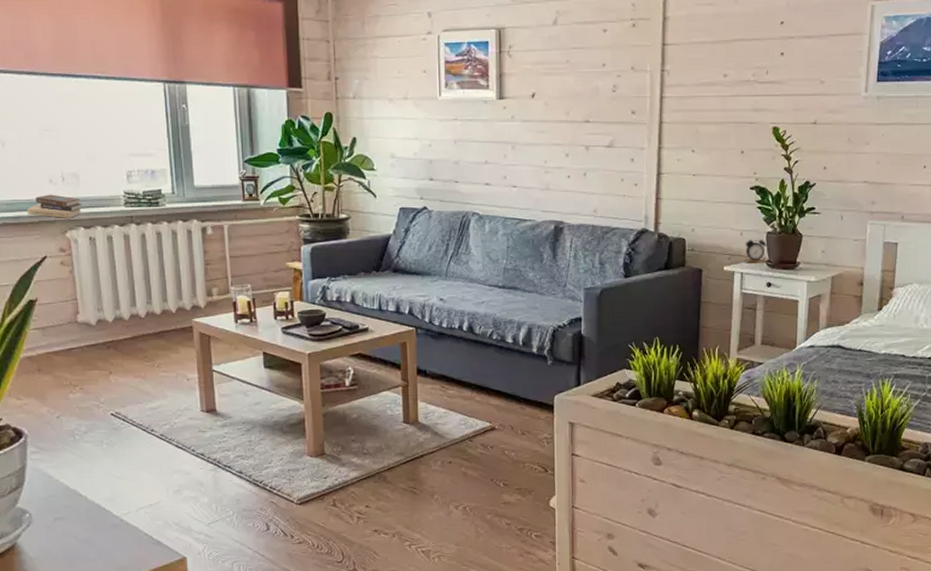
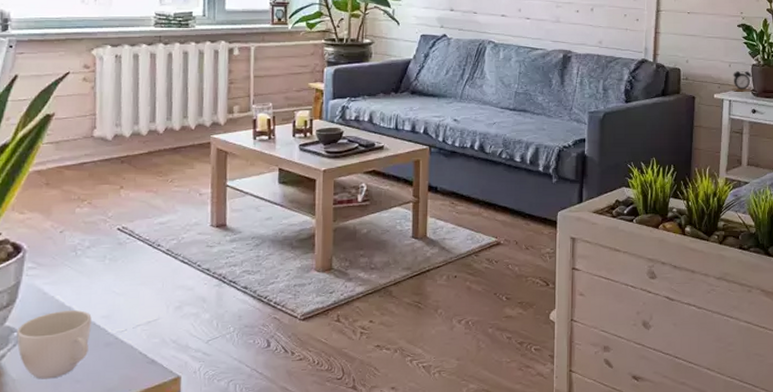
books: present [27,194,82,218] -> none [55,13,111,36]
cup: none [29,493,97,558] -> present [16,310,92,379]

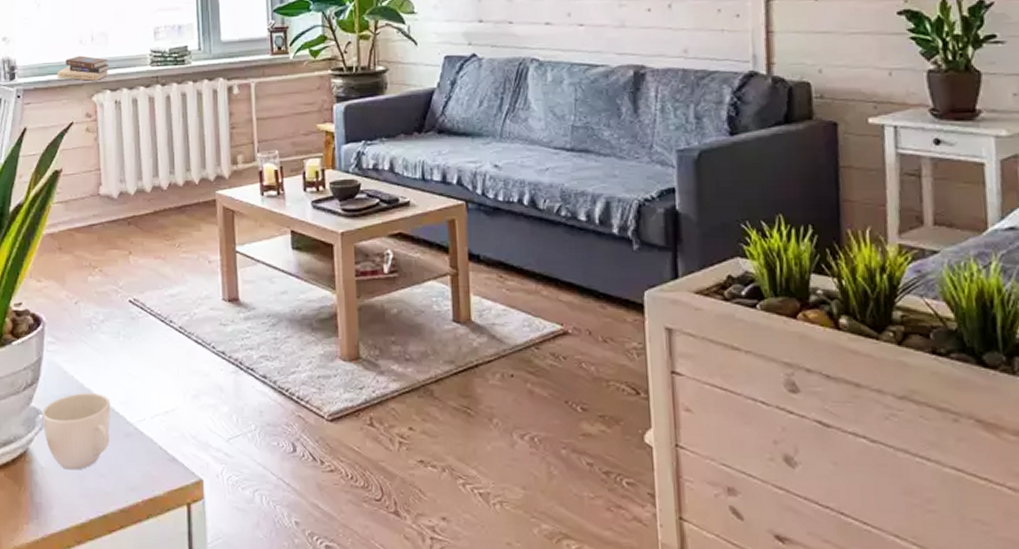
books: none [55,13,111,36] -> present [57,55,109,81]
alarm clock: present [732,69,752,93] -> none [896,78,931,114]

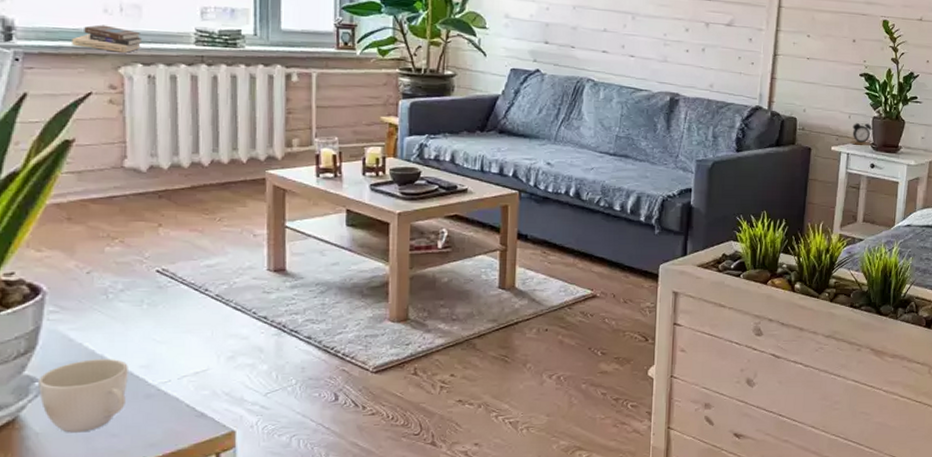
alarm clock: none [896,78,931,114] -> present [850,121,872,146]

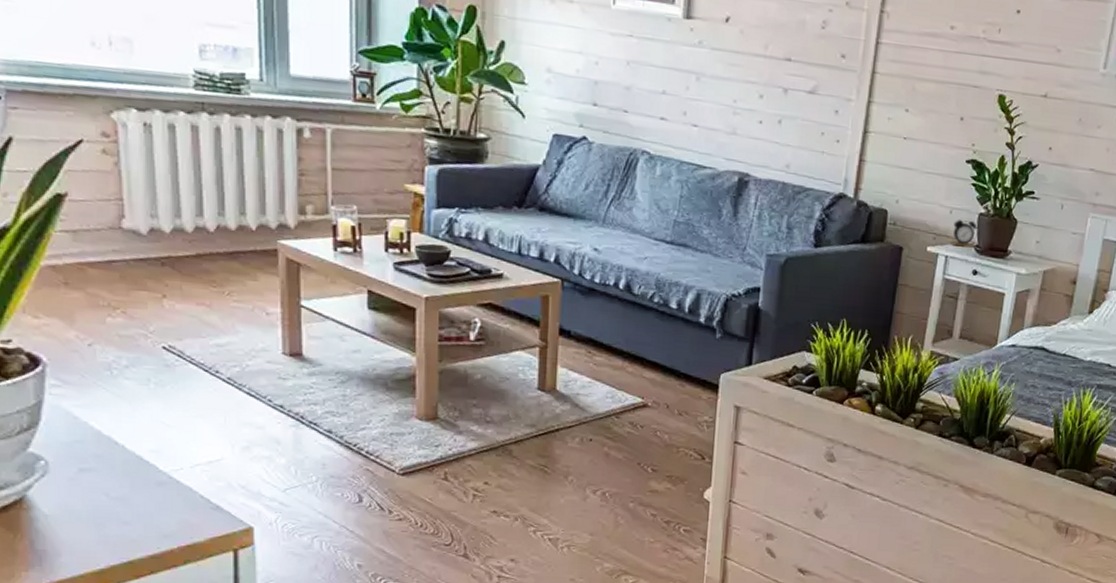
cup: present [38,359,128,433] -> none [44,440,138,518]
books: present [72,25,141,53] -> none [58,60,134,95]

